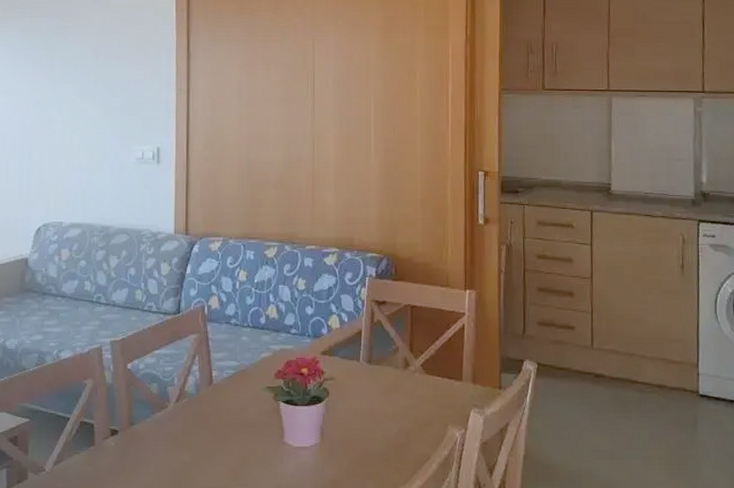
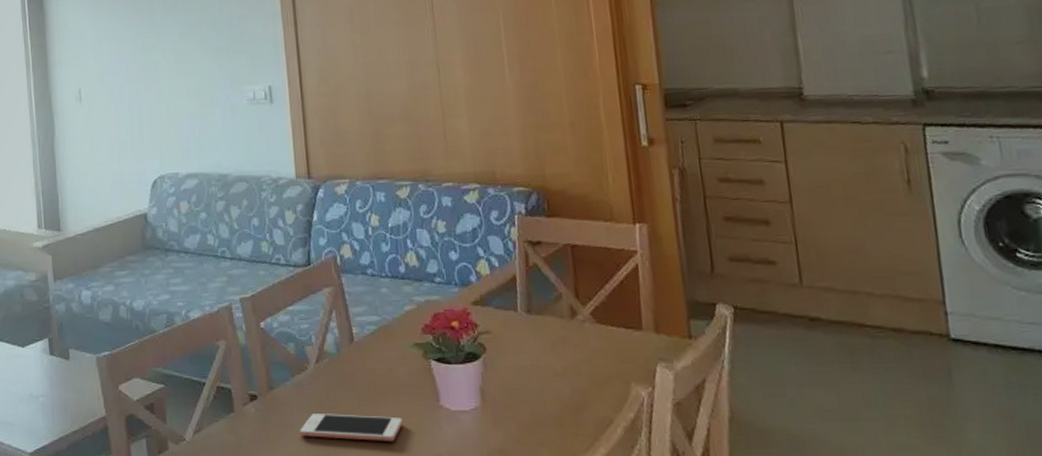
cell phone: none [155,448,249,474] -> present [300,414,403,442]

